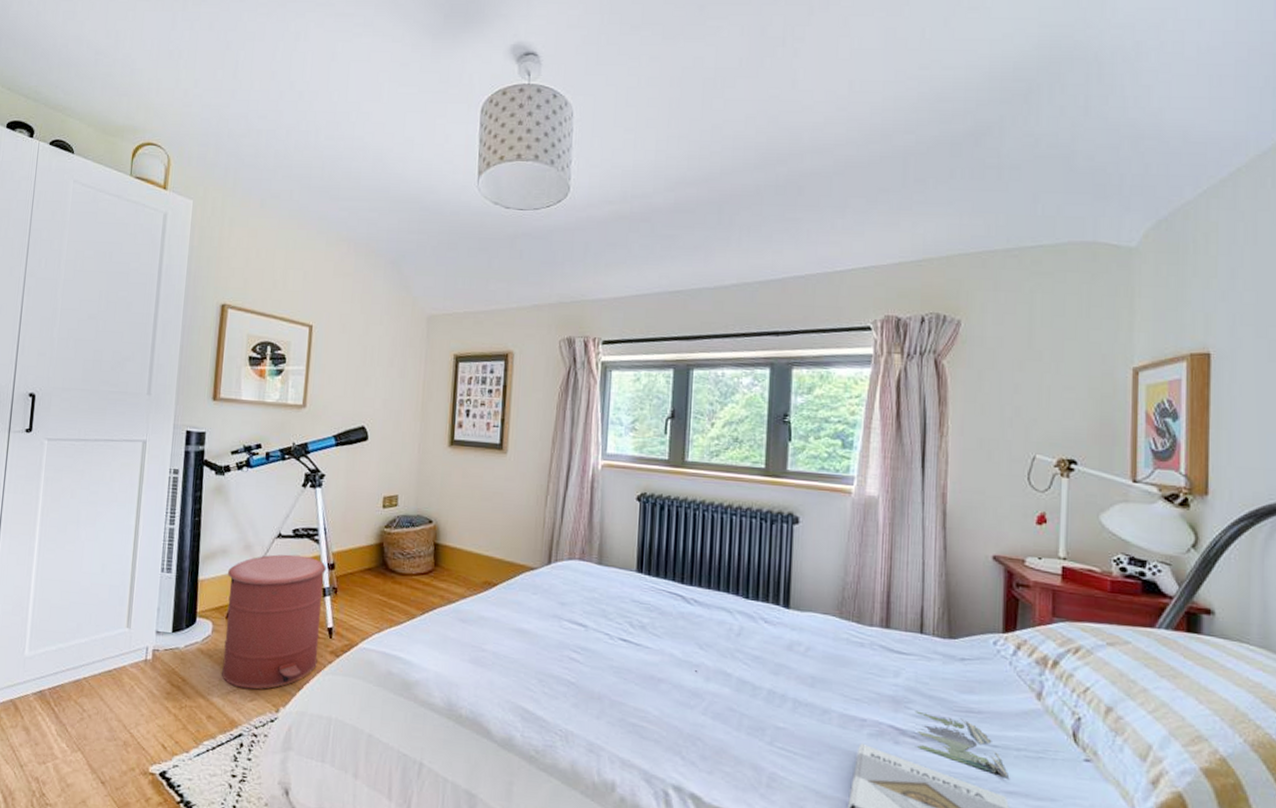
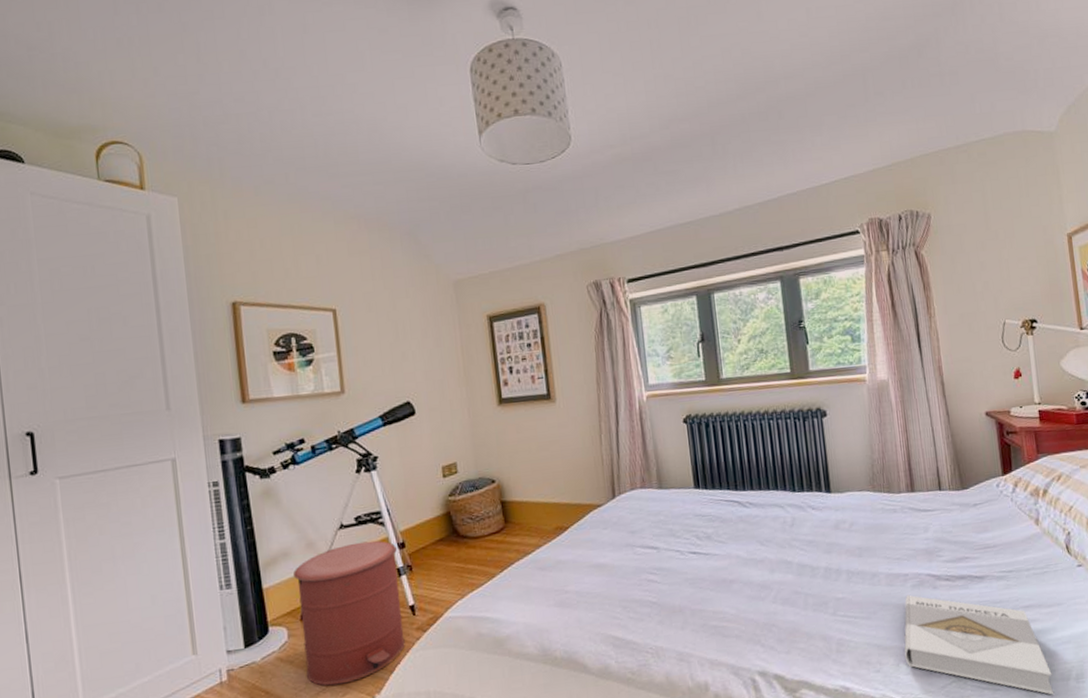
tray: present [695,670,1008,779] -> none [761,554,1024,596]

